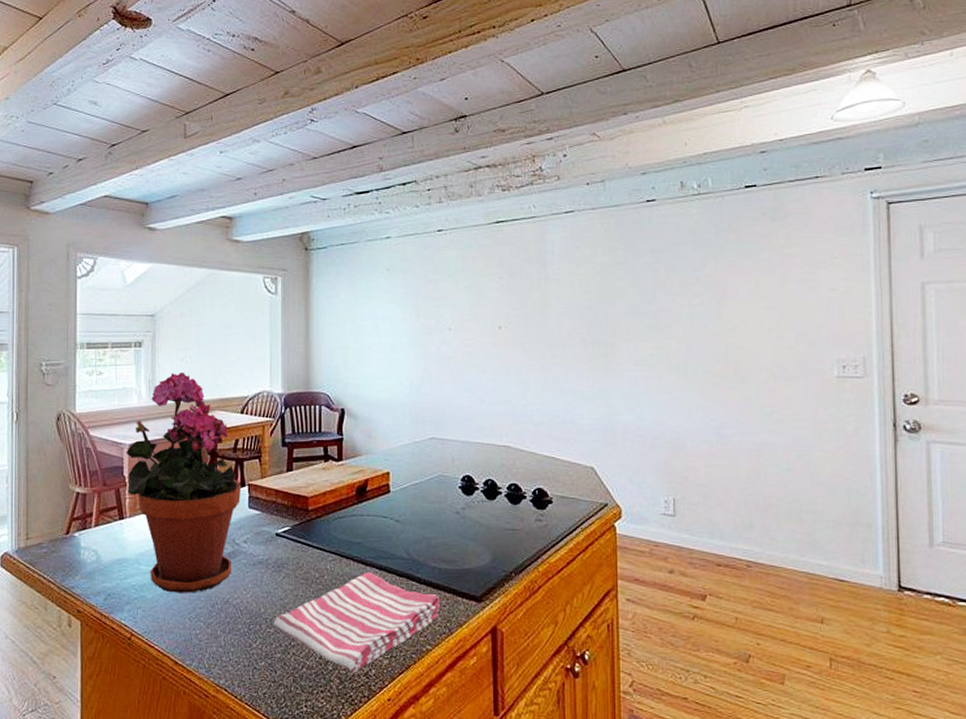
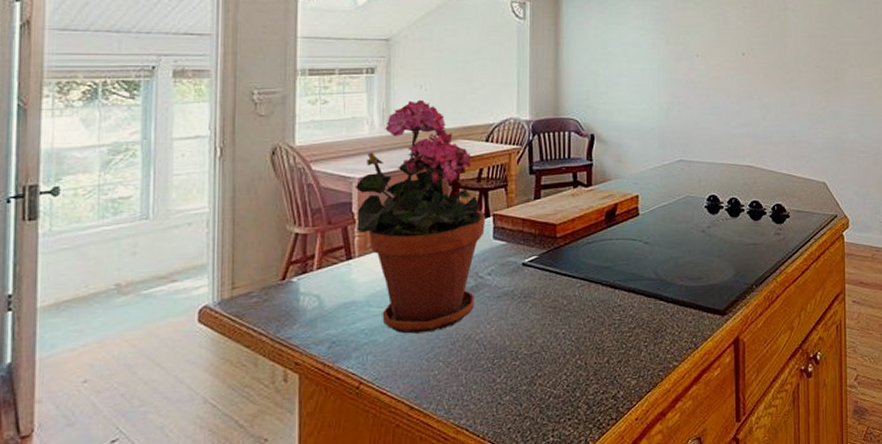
dish towel: present [274,572,441,673] -> none [520,295,687,397]

